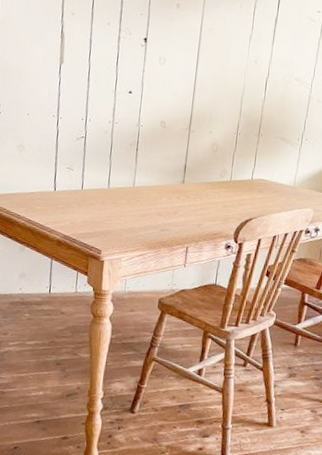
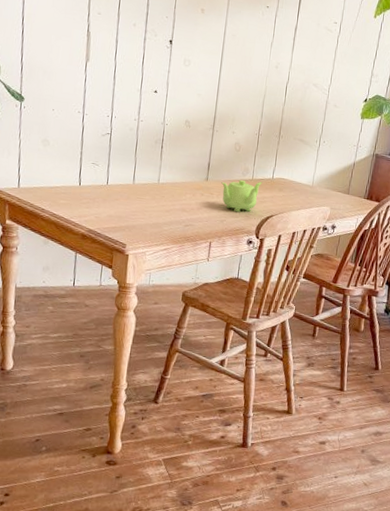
teapot: none [198,181,242,216] -> present [221,179,263,213]

